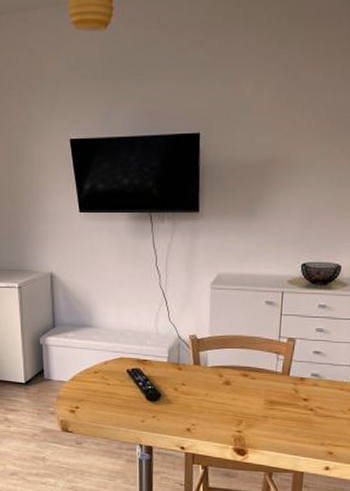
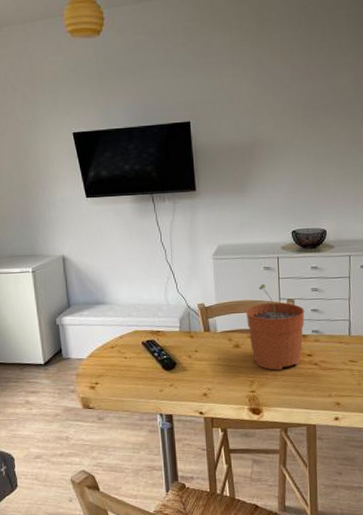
plant pot: none [240,319,306,412] -> present [245,283,305,370]

